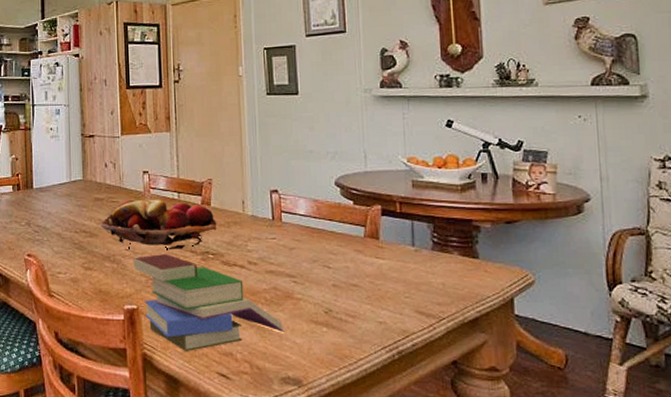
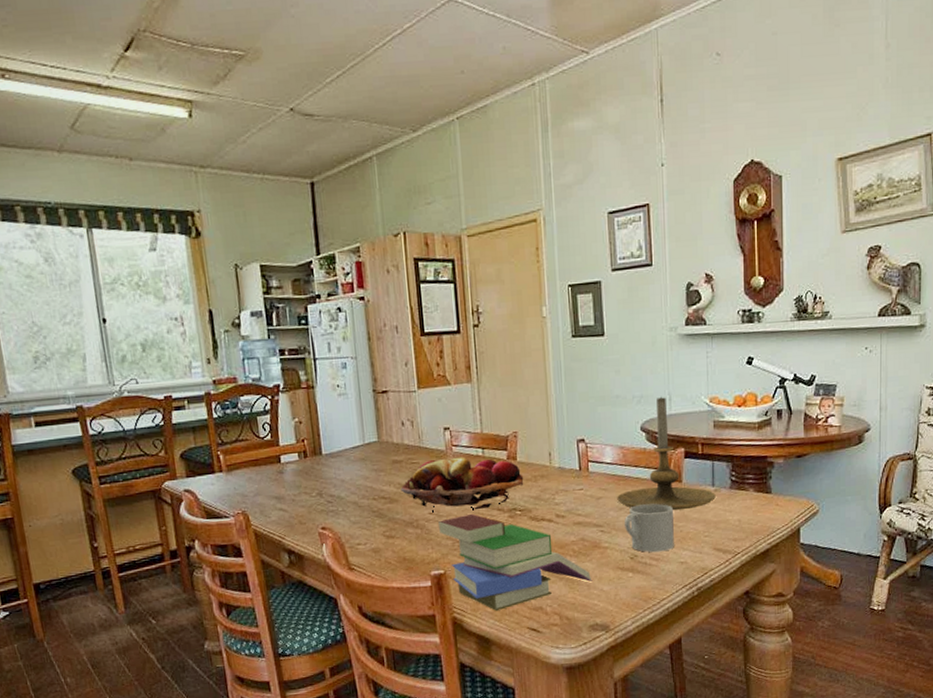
candle holder: none [311,153,416,268] -> present [617,396,716,511]
mug: none [318,259,372,309] -> present [625,503,674,553]

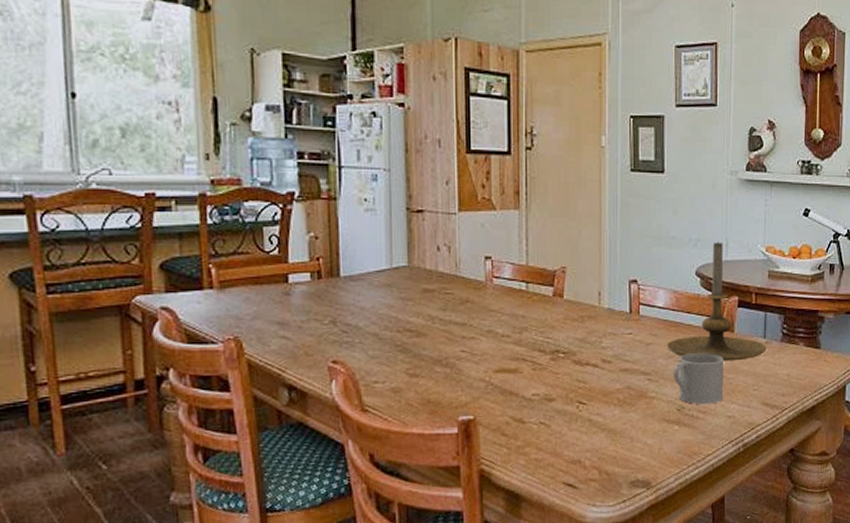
fruit basket: present [400,457,524,510] -> none [430,290,570,350]
book: present [439,514,592,612] -> none [471,355,636,464]

